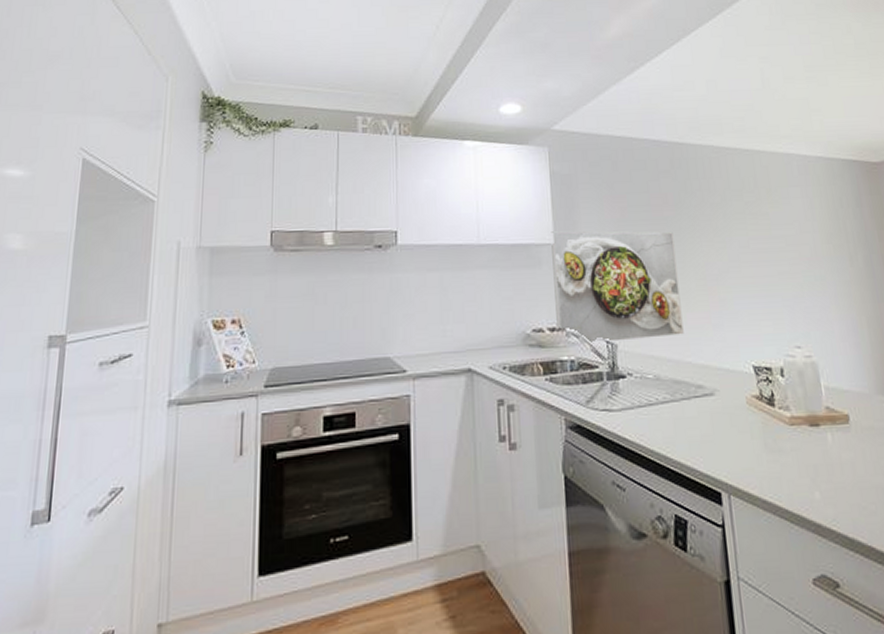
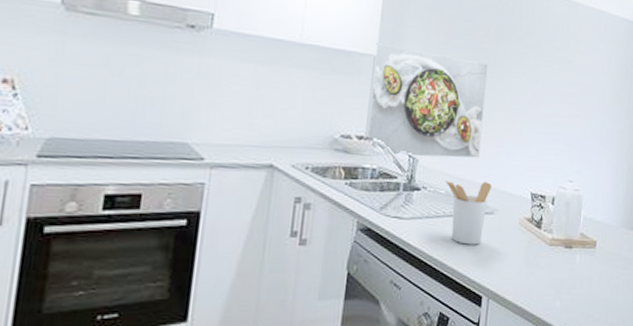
utensil holder: none [652,360,706,434] -> present [445,181,491,245]

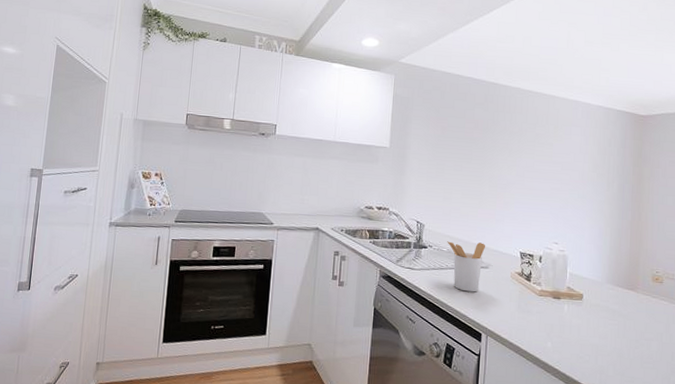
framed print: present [365,43,488,158] -> none [383,138,478,224]

